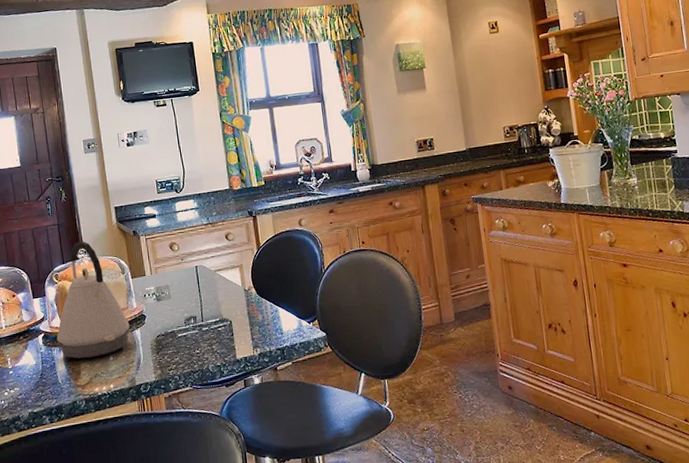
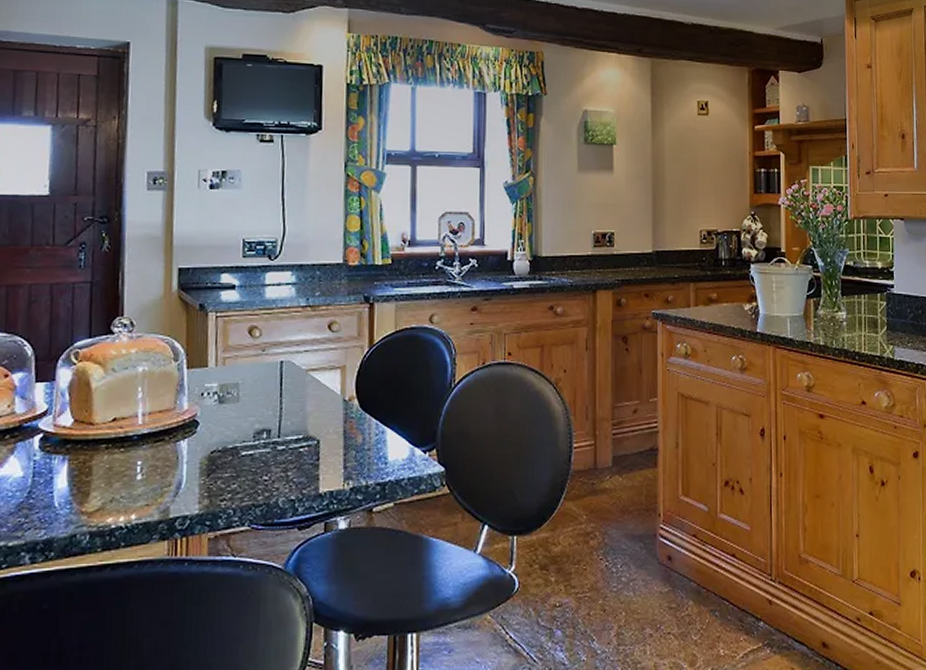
kettle: present [57,241,130,359] -> none [62,309,174,475]

